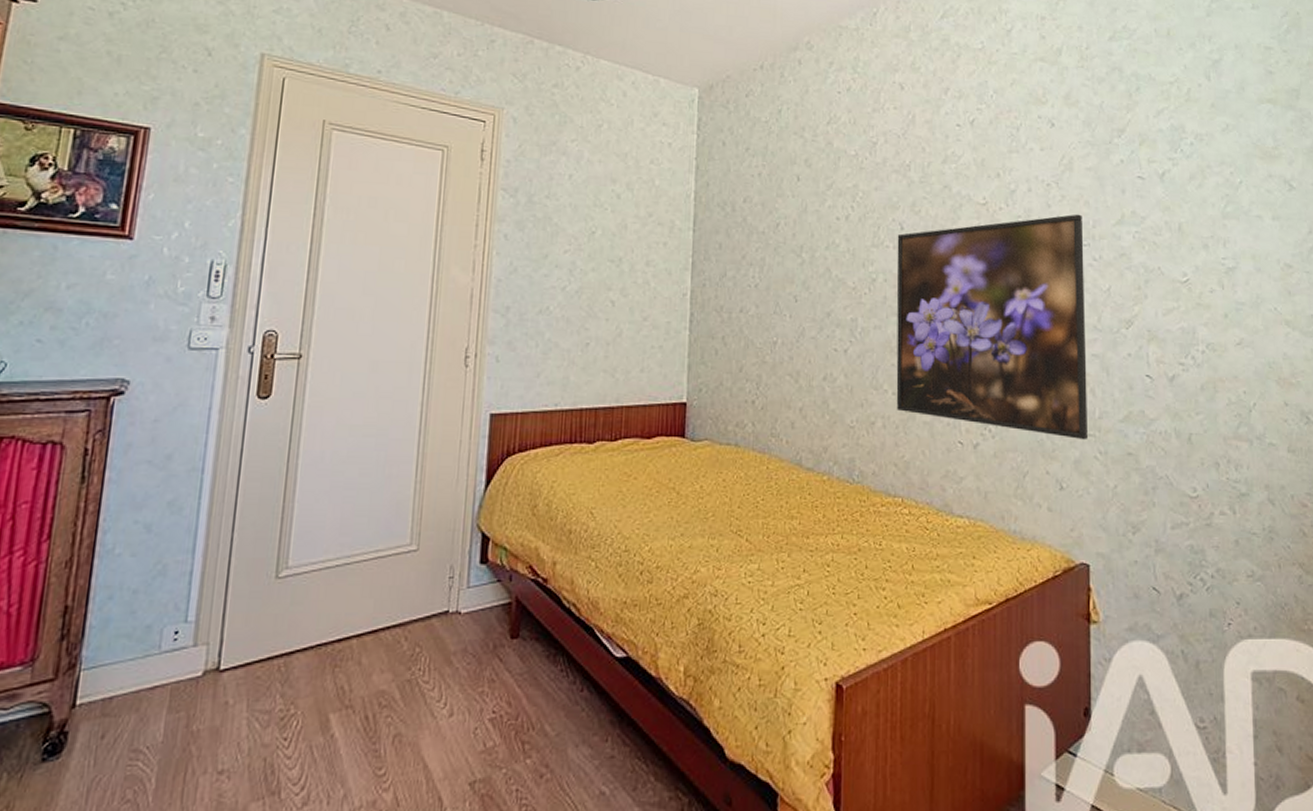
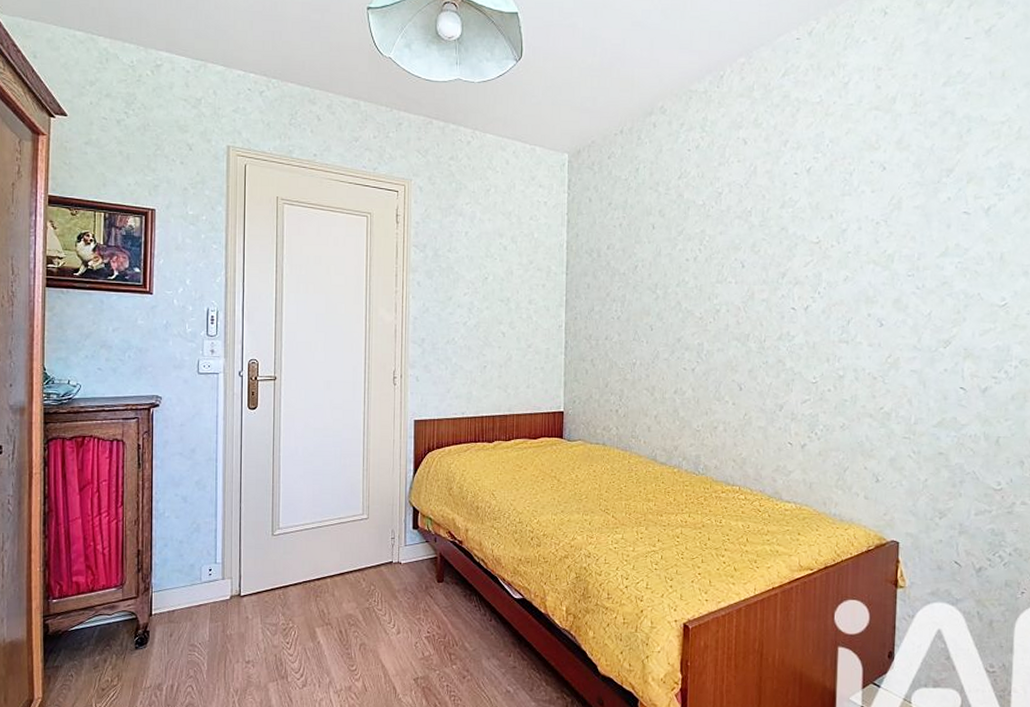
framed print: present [896,214,1088,440] -> none [735,248,908,442]

